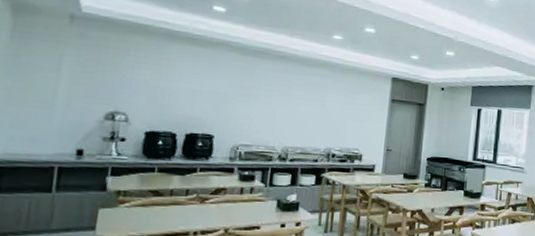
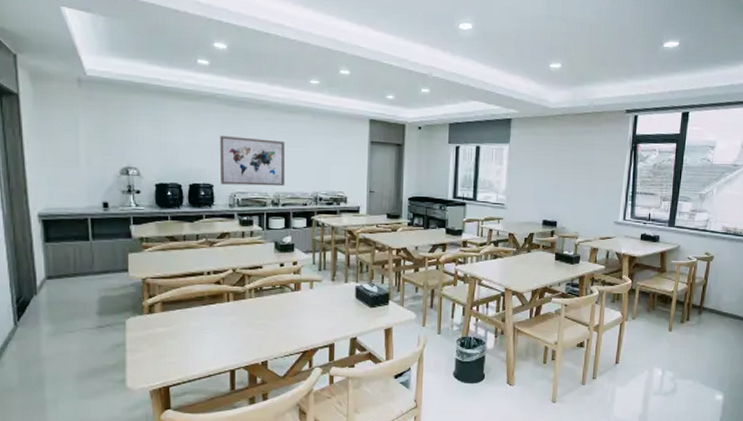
wall art: none [222,84,300,141] -> present [219,136,286,187]

